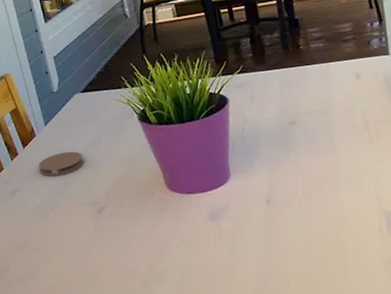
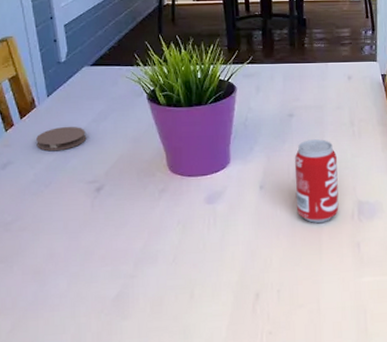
beverage can: none [302,146,363,238] -> present [294,139,339,223]

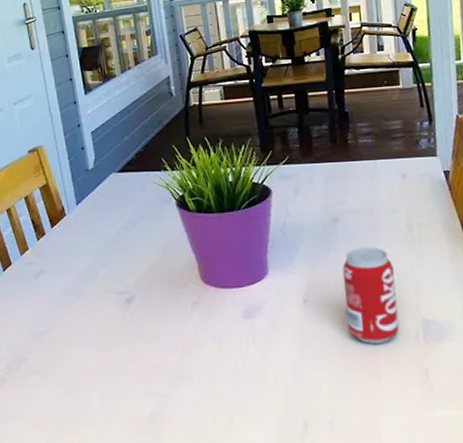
coaster: present [36,126,87,152] -> none [67,234,116,261]

